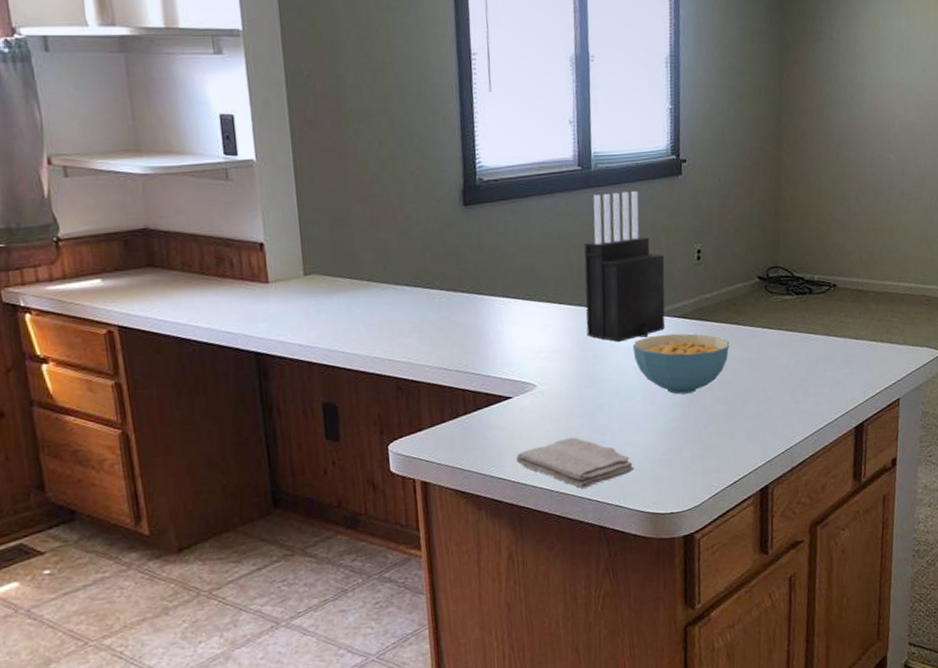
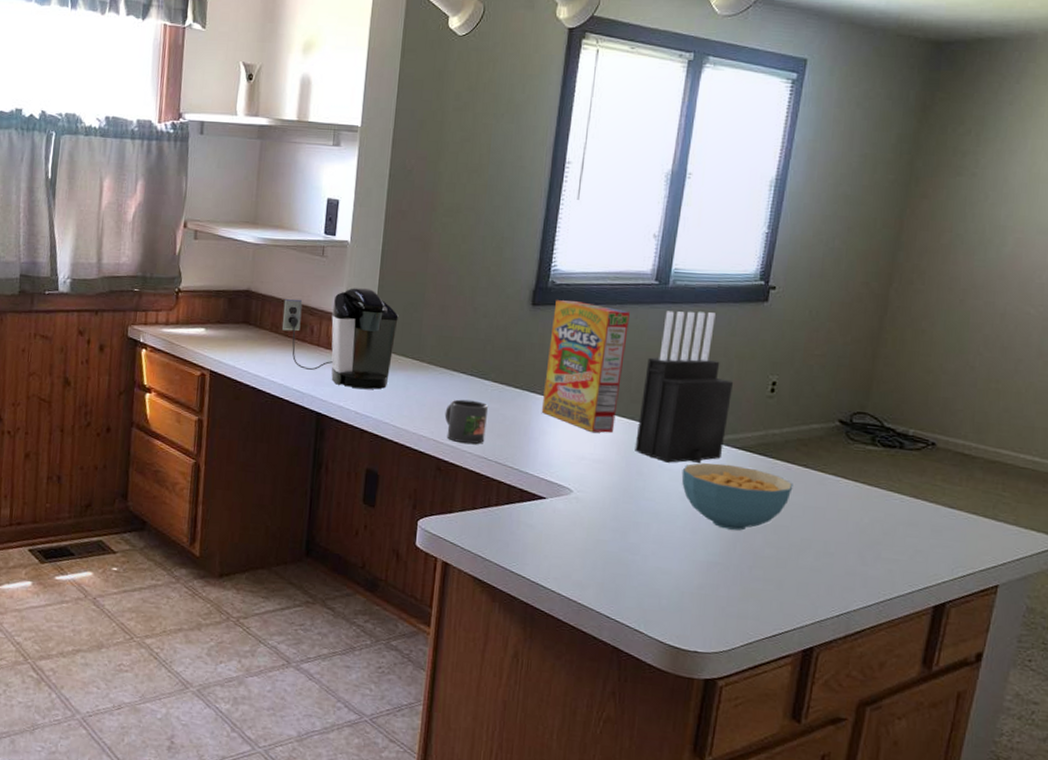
coffee maker: none [191,208,329,319] -> present [282,287,399,390]
mug: none [395,312,441,358] -> present [444,399,488,444]
cereal box: none [486,196,565,324] -> present [541,300,630,433]
washcloth: present [516,437,634,489] -> none [539,549,662,605]

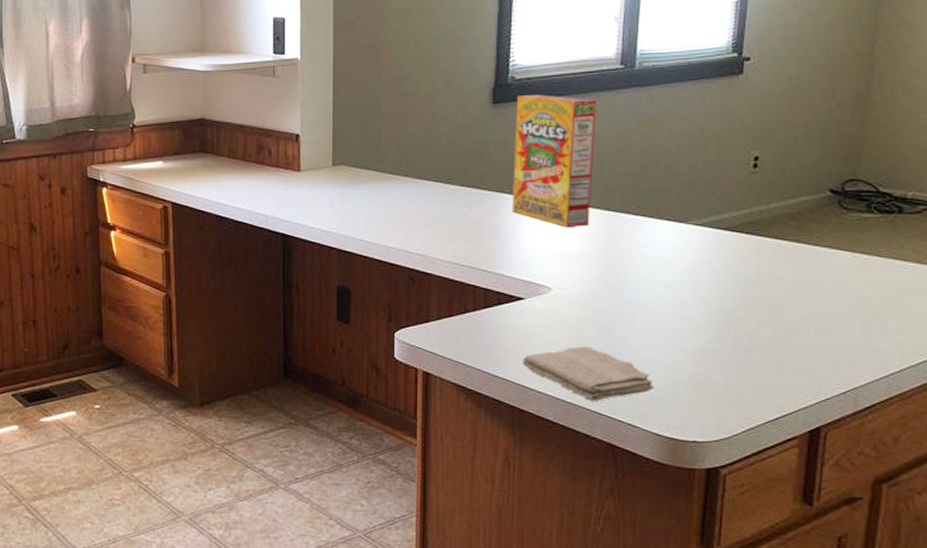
coffee maker: present [282,287,399,390] -> none [239,103,356,205]
mug: present [444,399,488,444] -> none [412,206,456,251]
washcloth: none [539,549,662,605] -> present [522,346,654,401]
knife block: present [635,311,734,463] -> none [613,91,713,251]
cereal bowl: present [681,463,793,531] -> none [665,247,785,314]

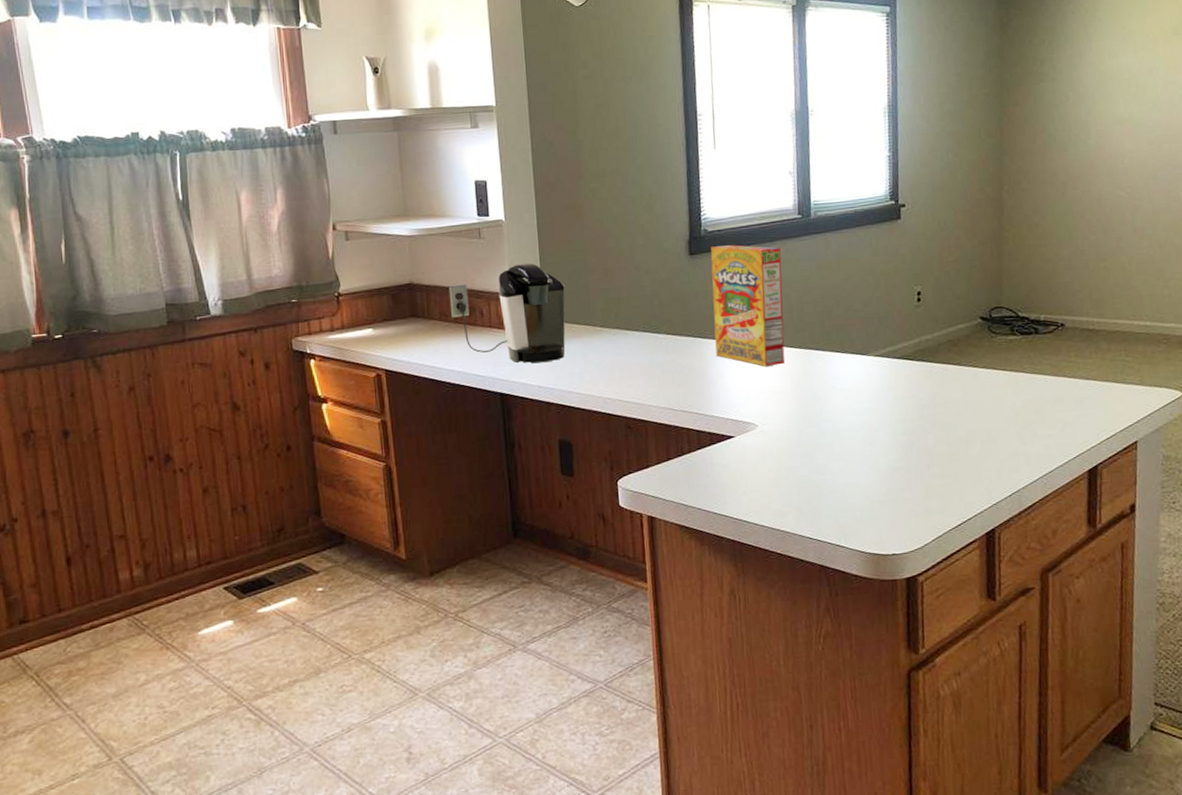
coffee maker: none [239,103,356,205] -> present [448,262,566,363]
washcloth: present [522,346,654,401] -> none [738,476,855,527]

